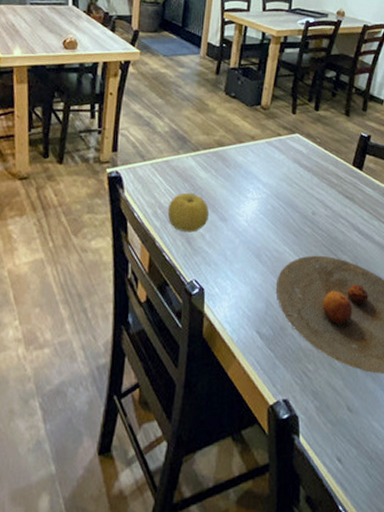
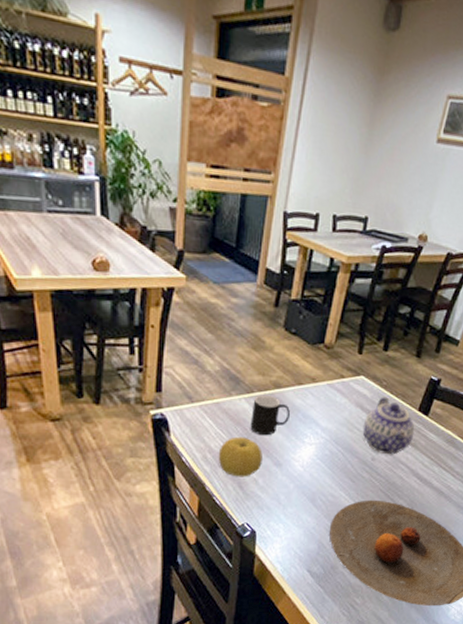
cup: none [197,152,234,192] -> present [250,394,291,436]
teapot: none [301,153,351,209] -> present [362,397,415,455]

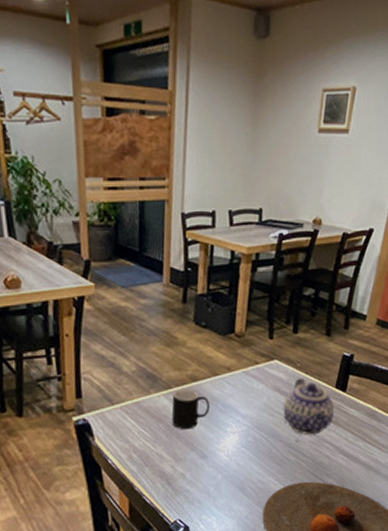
fruit: present [218,436,263,477] -> none [143,433,188,474]

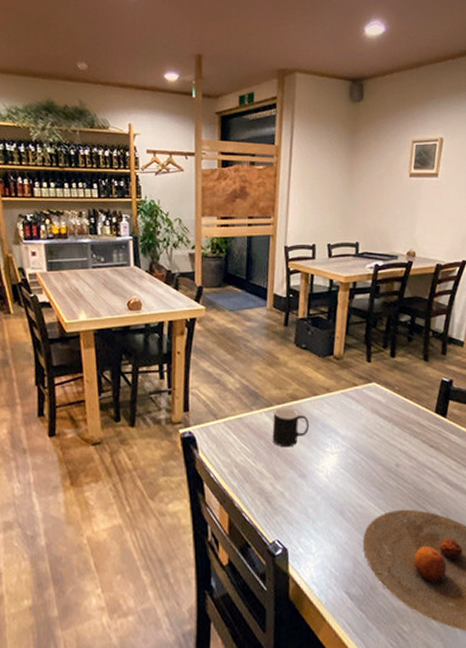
teapot: present [283,378,335,435] -> none [382,401,436,460]

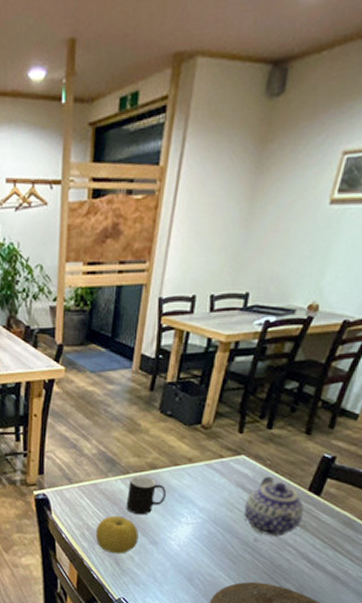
fruit: none [244,450,287,491] -> present [95,515,138,554]
teapot: none [382,401,436,460] -> present [244,476,305,537]

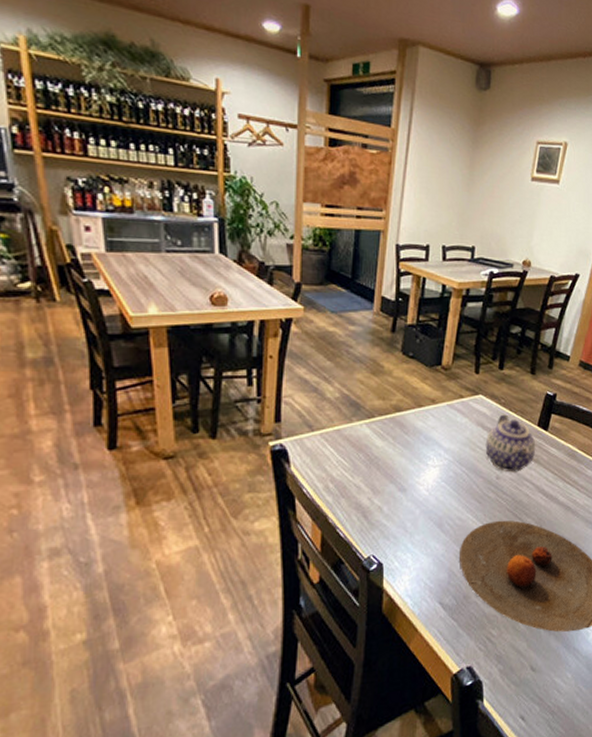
fruit: present [95,515,138,554] -> none [340,463,386,506]
cup: present [126,475,167,515] -> none [372,418,413,461]

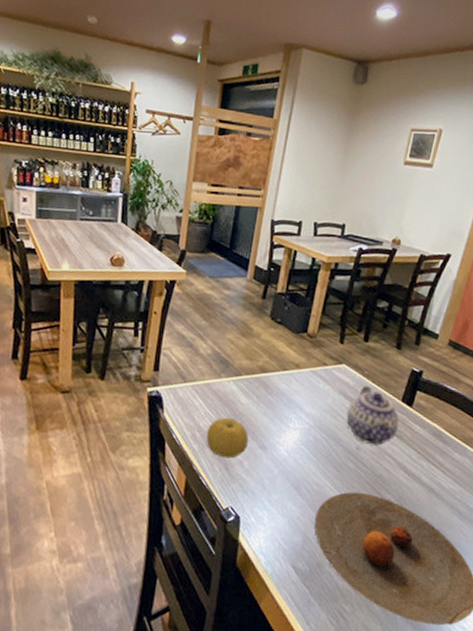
fruit: none [340,463,386,506] -> present [206,417,248,459]

